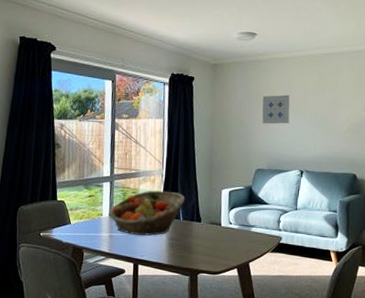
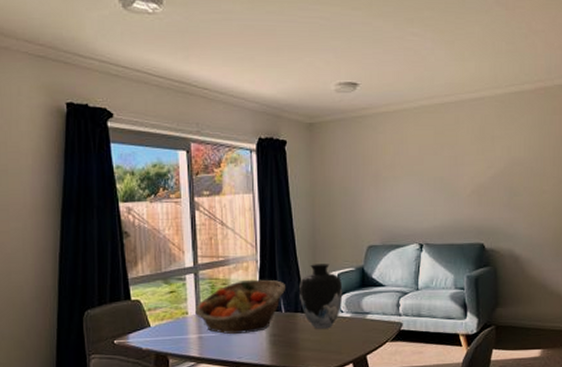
vase: none [196,181,233,237] -> present [300,264,343,329]
wall art: present [262,94,290,124] -> none [370,155,403,192]

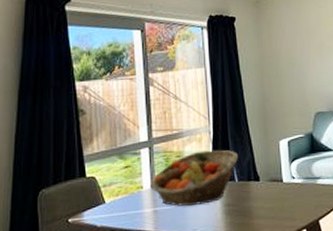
vase: present [300,264,343,329] -> none [252,132,294,196]

